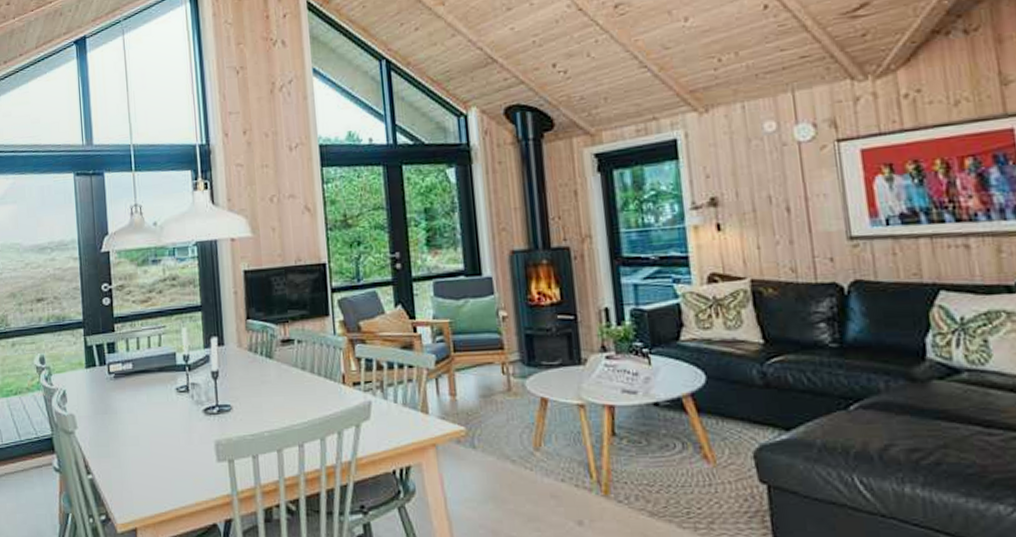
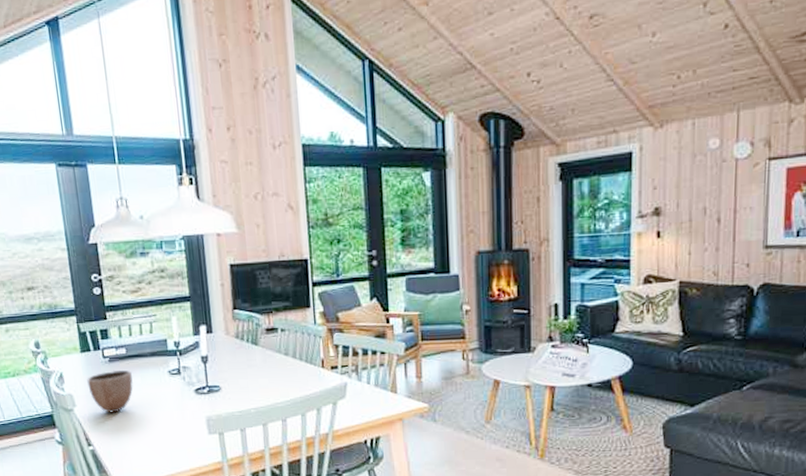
decorative bowl: none [90,388,138,436] -> present [87,370,133,413]

